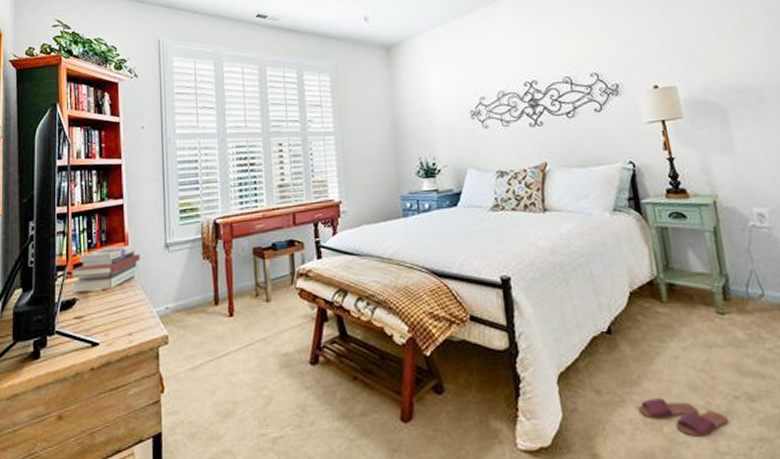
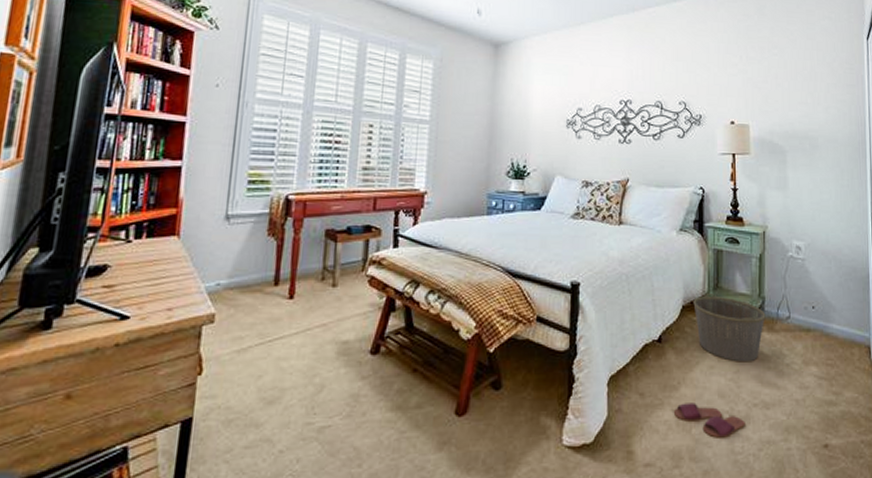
books: present [71,244,140,293] -> none [104,210,194,260]
basket: none [641,276,733,351] -> present [693,294,766,362]

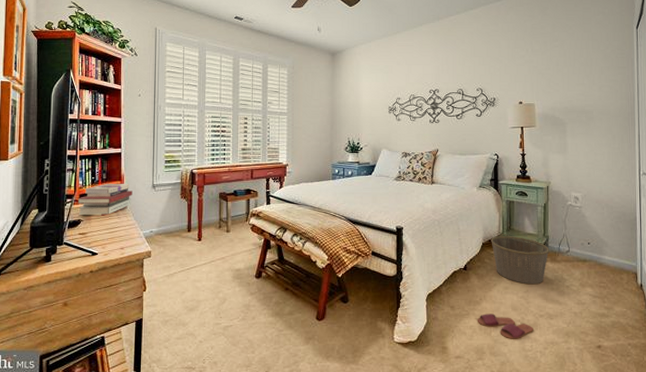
books: none [104,210,194,260] -> present [77,183,133,216]

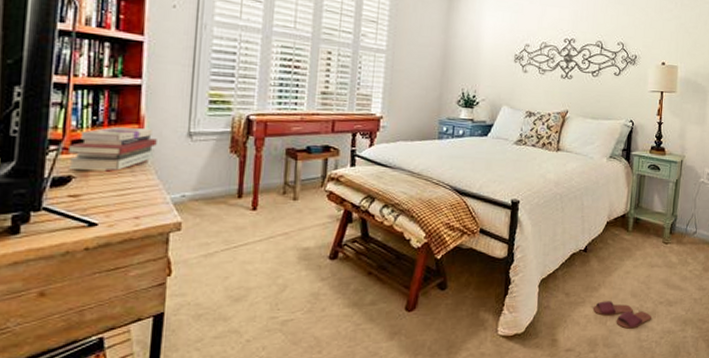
basket: present [491,234,549,285] -> none [616,212,676,269]

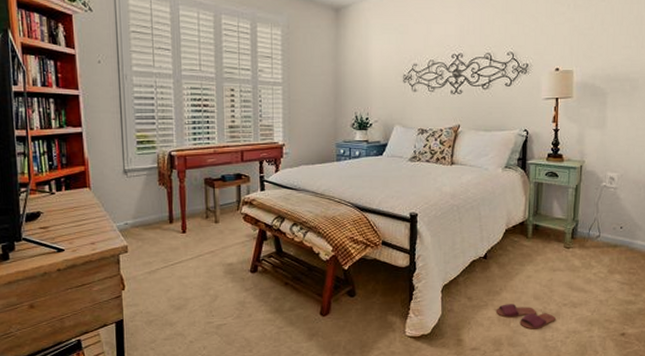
books: present [67,126,157,172] -> none [33,168,100,207]

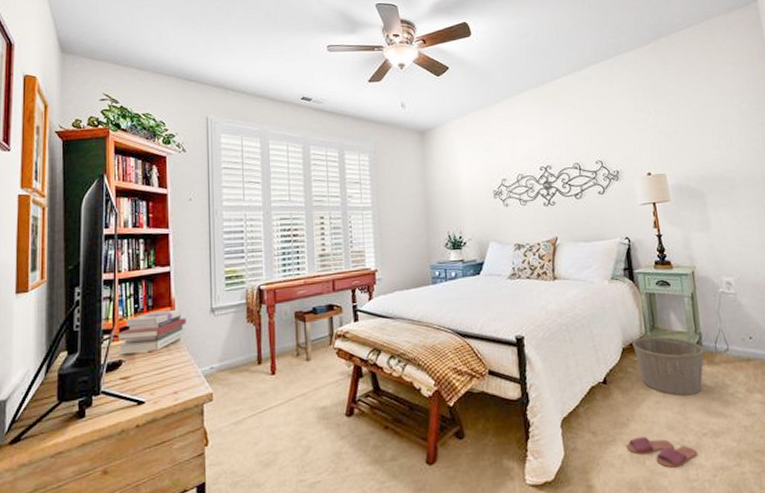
books: none [33,168,100,207] -> present [117,309,186,355]
basket: none [515,219,578,273] -> present [632,334,704,396]

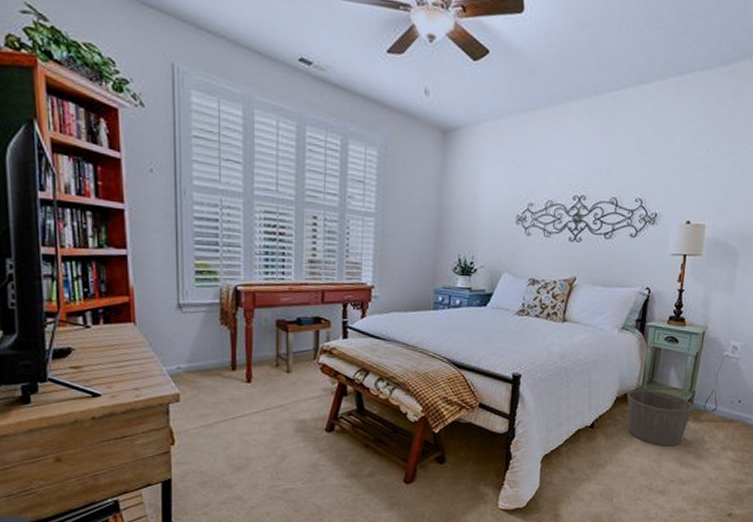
books: present [117,309,186,355] -> none [63,298,148,344]
slippers: present [627,436,697,468] -> none [599,478,662,506]

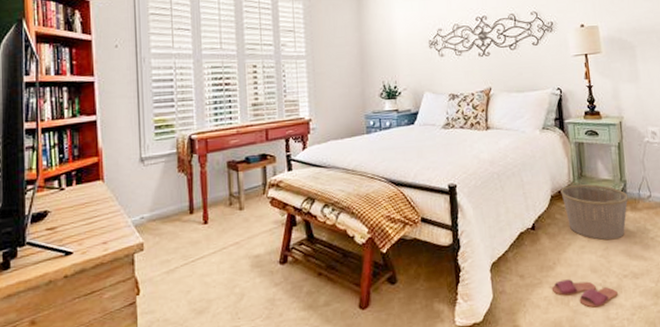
slippers: none [599,478,662,506] -> present [552,279,618,308]

